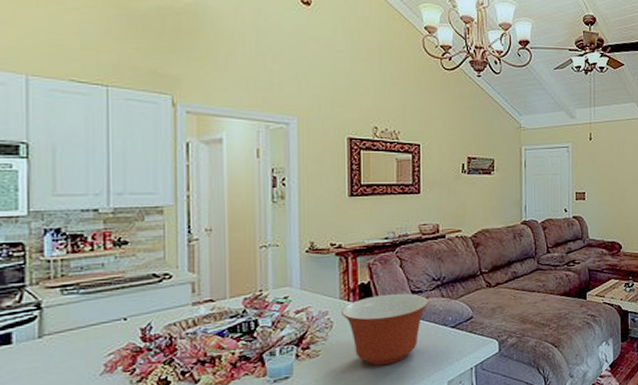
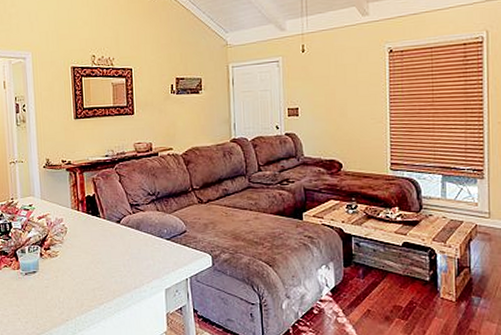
mixing bowl: present [342,293,430,366] -> none [73,205,146,269]

